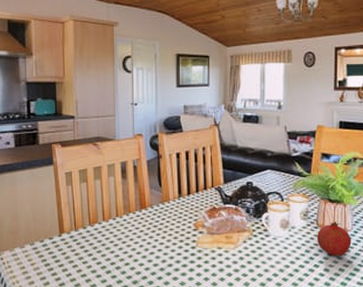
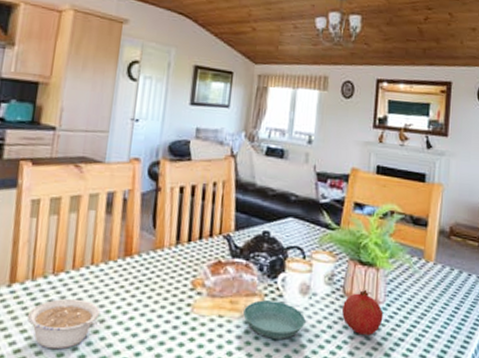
legume: none [76,241,127,278] -> present [26,298,99,350]
saucer: none [237,235,287,262] -> present [243,300,306,339]

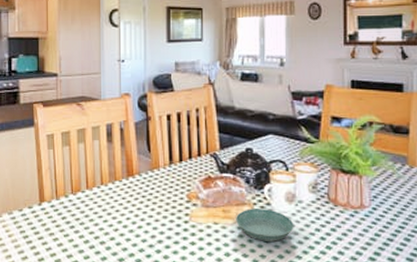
legume: present [26,298,99,350] -> none [56,212,113,253]
fruit: present [341,289,384,336] -> none [328,195,370,237]

